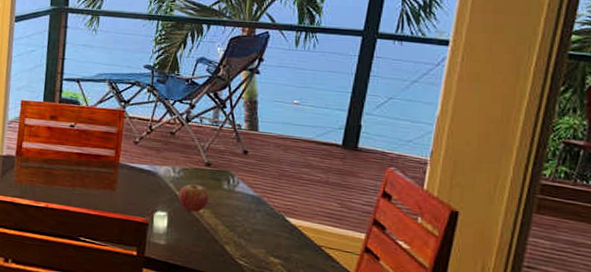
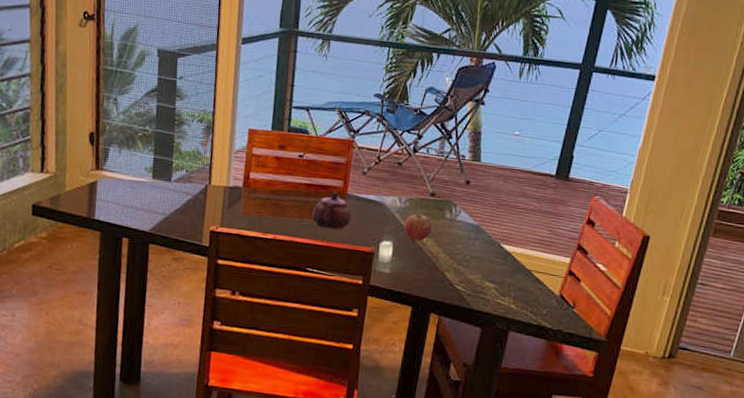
teapot: none [84,160,124,199] -> present [312,191,352,230]

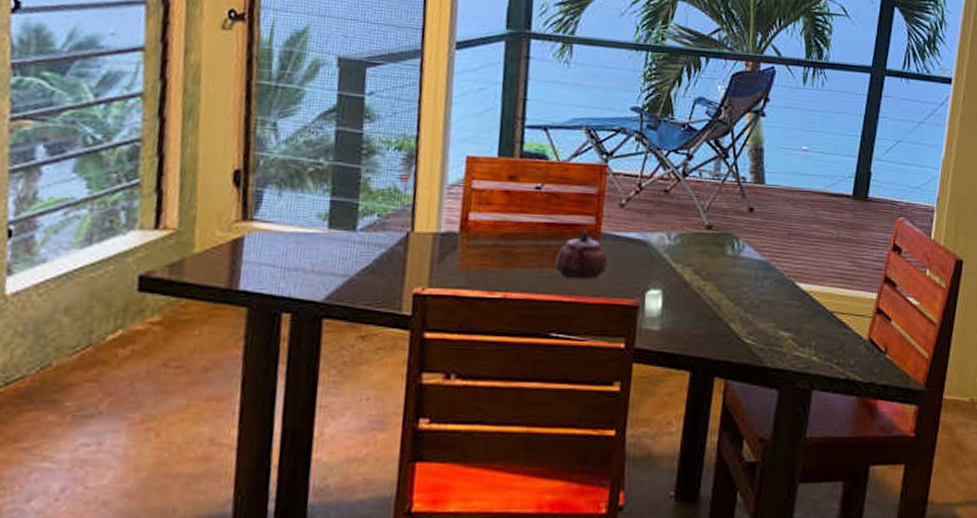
fruit: present [404,213,432,241] -> none [675,252,710,286]

